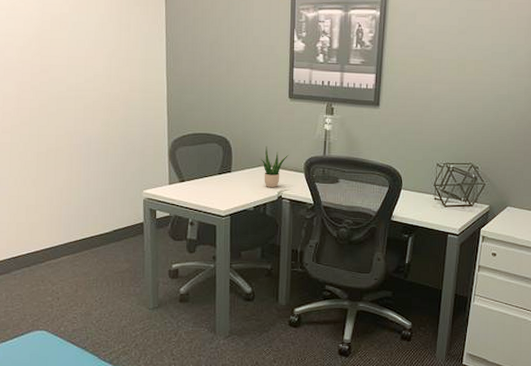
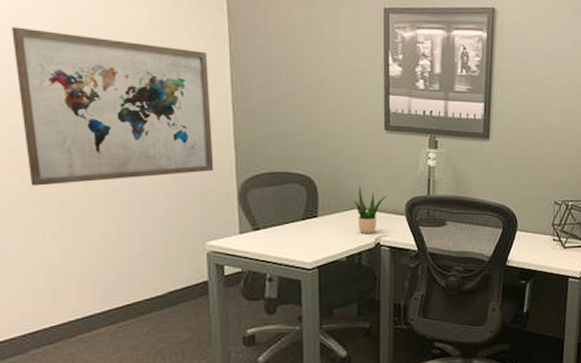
wall art: none [8,16,151,142] -> present [12,27,214,186]

